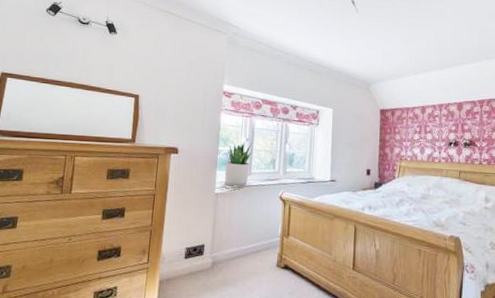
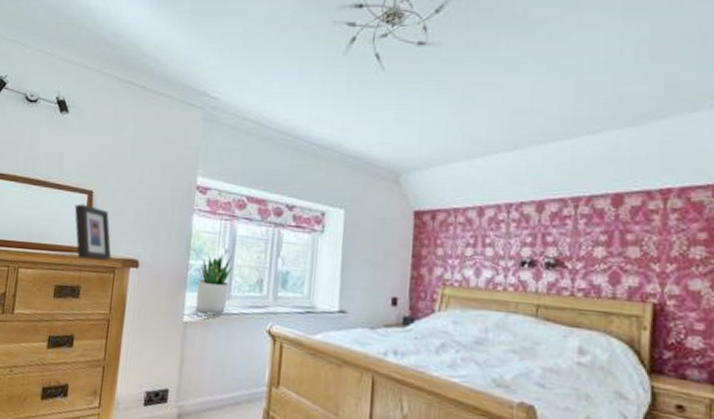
picture frame: none [123,105,156,149] -> present [74,204,112,261]

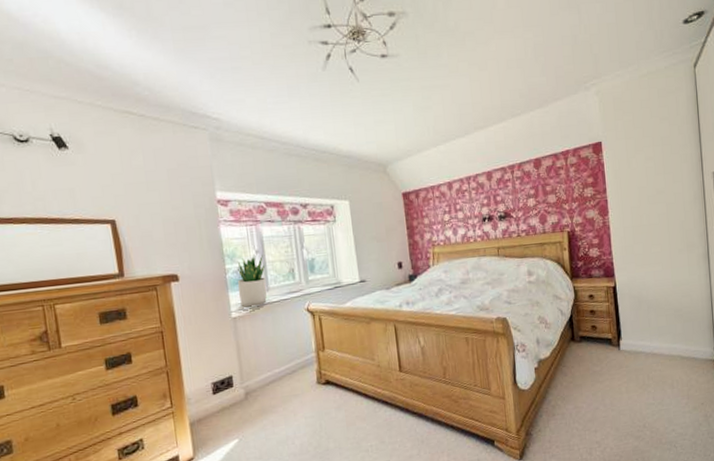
picture frame: present [74,204,112,261] -> none [99,233,150,284]

